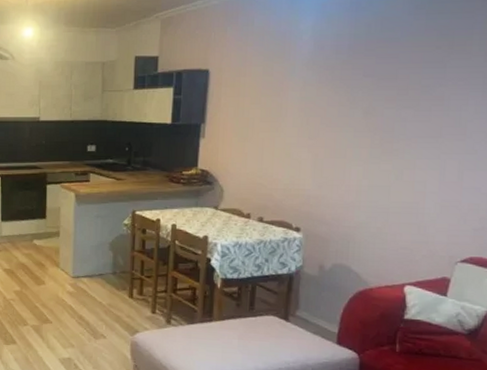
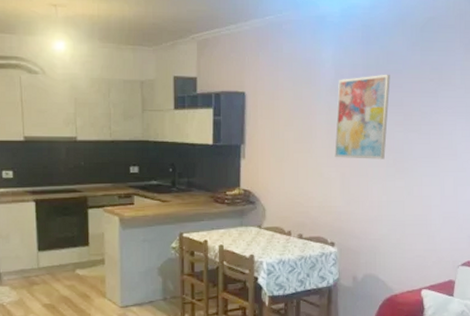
wall art: none [307,43,384,139] -> present [334,74,390,159]

